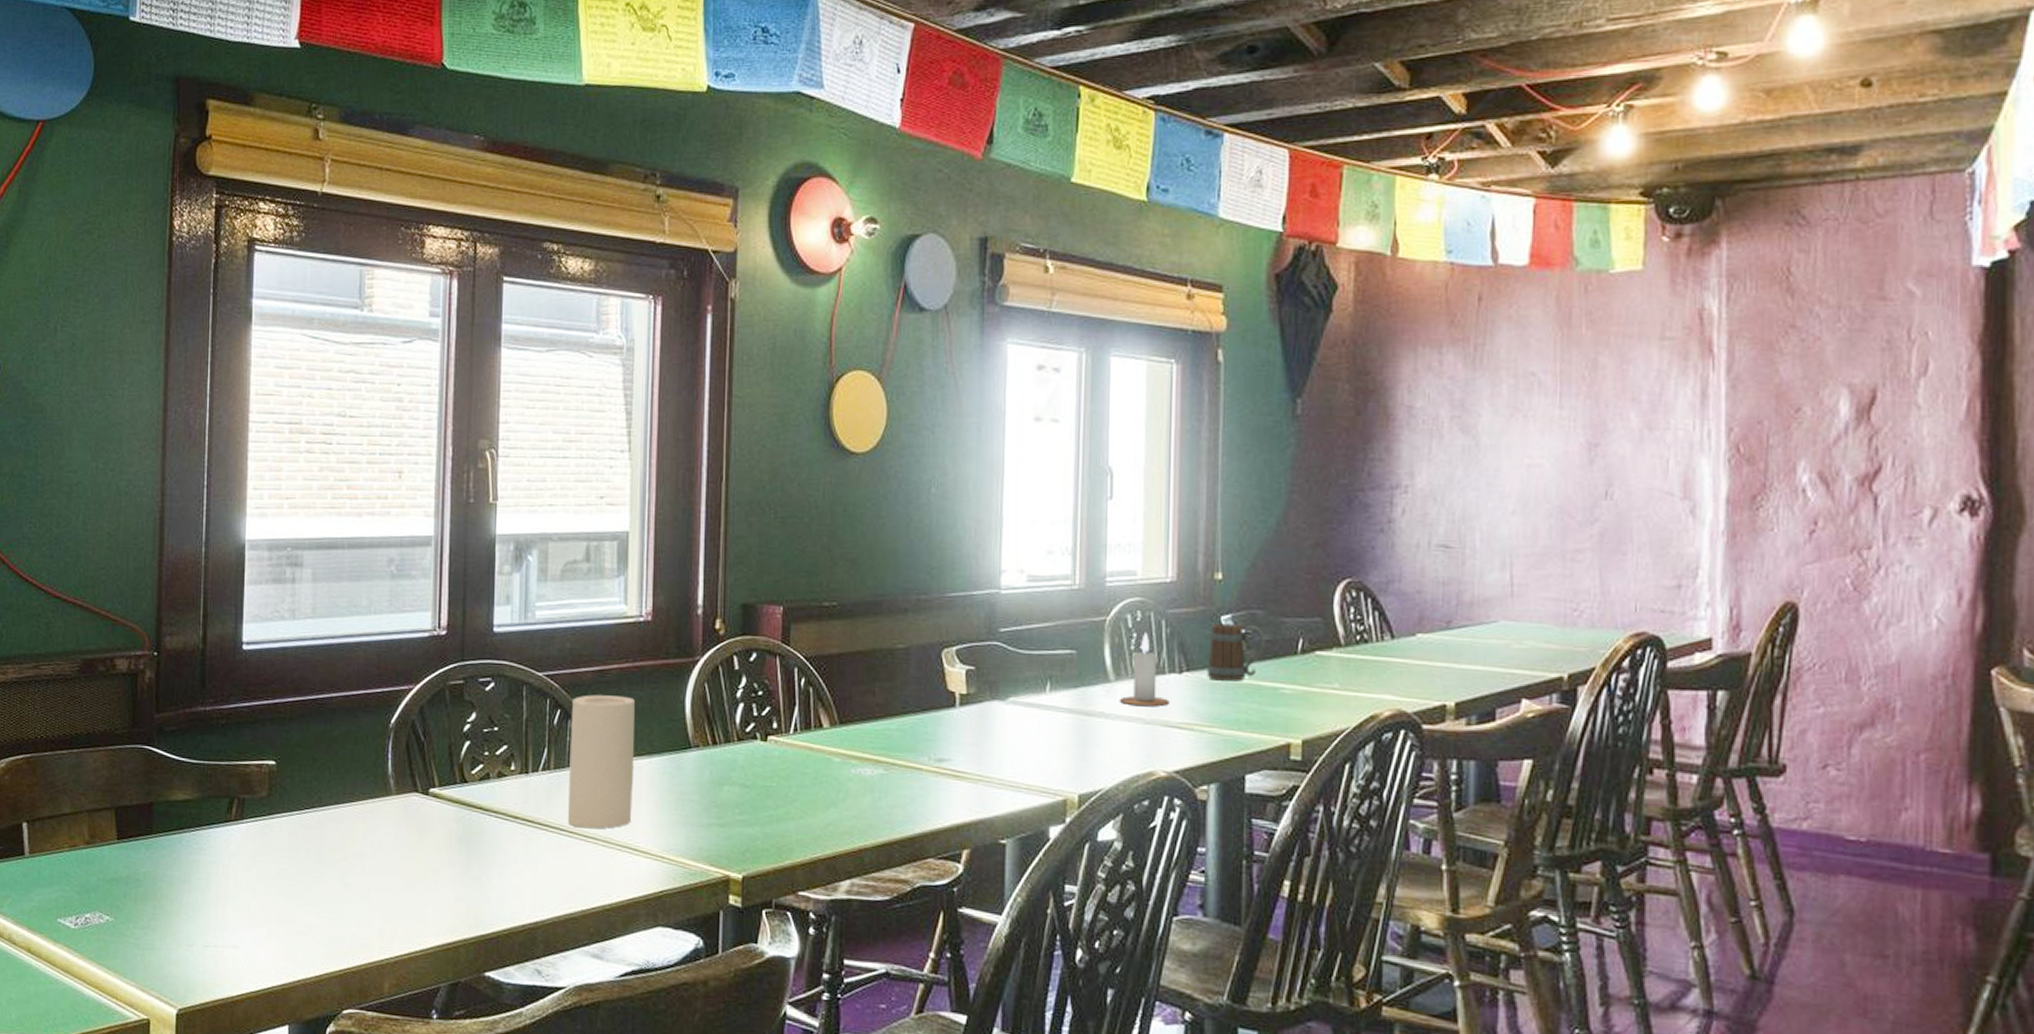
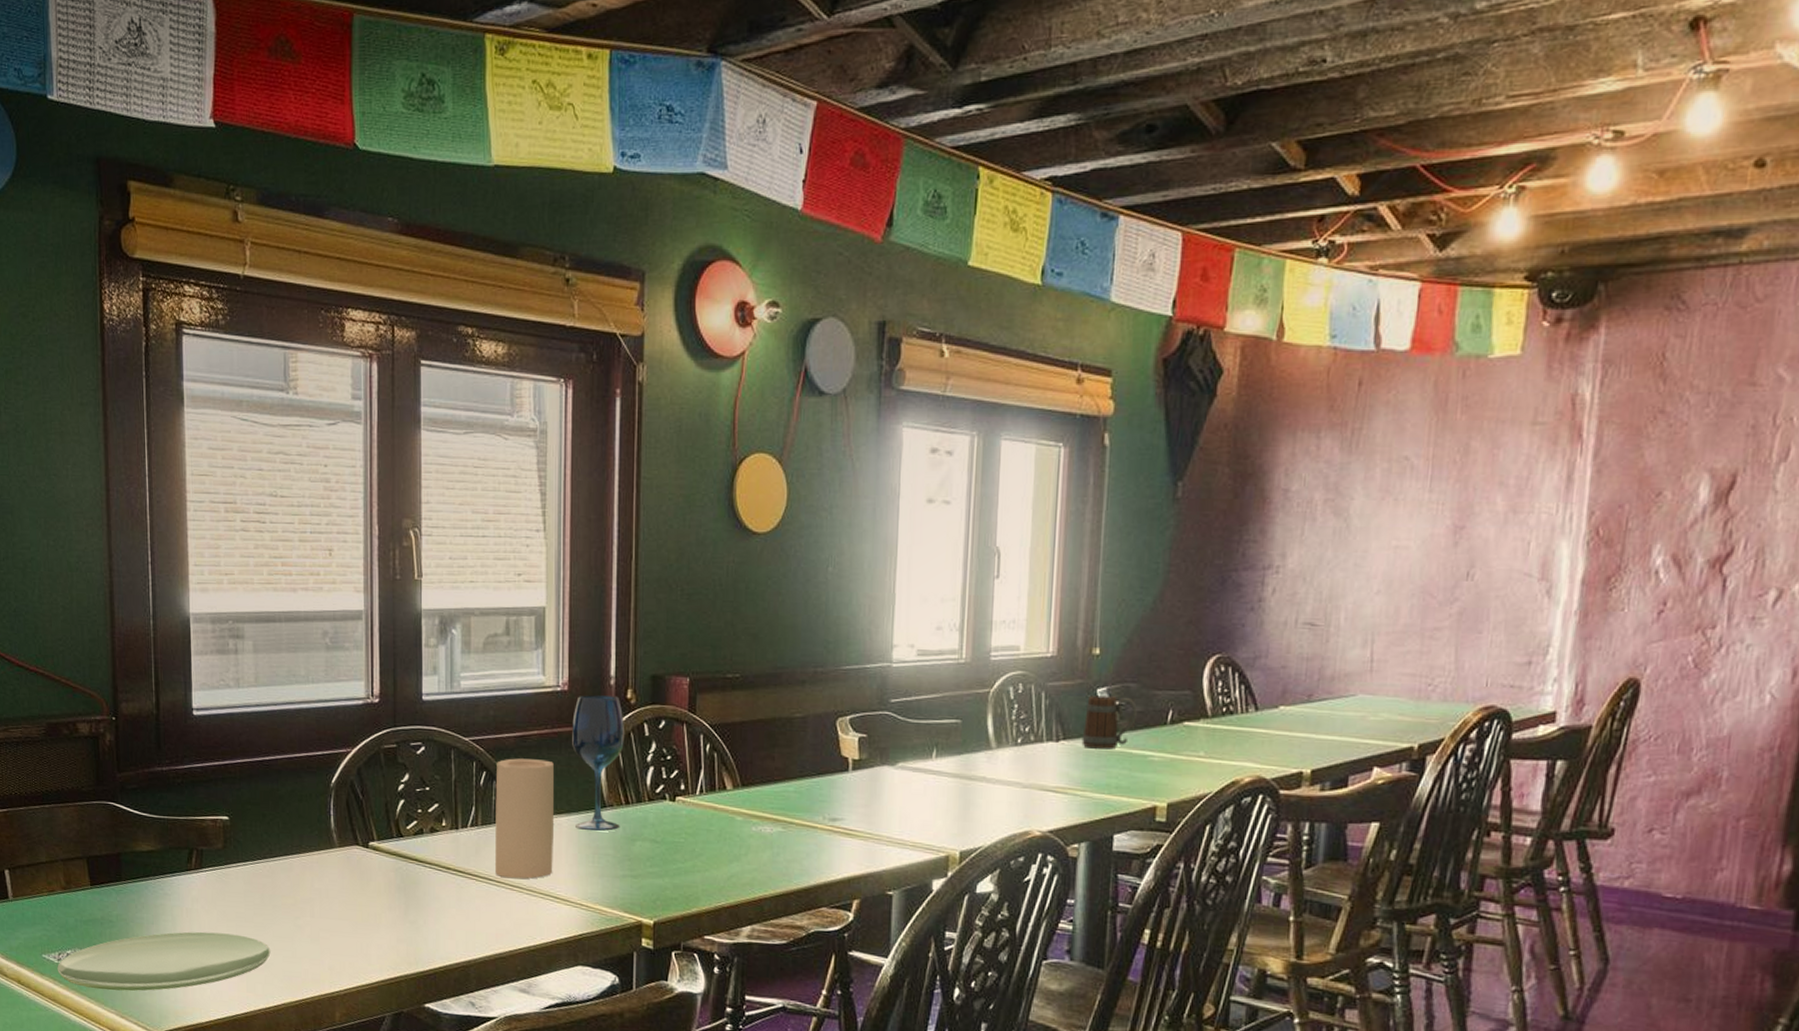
plate: none [73,891,315,961] -> present [57,931,271,991]
wineglass: none [655,625,712,776] -> present [572,695,624,832]
candle: present [1119,632,1169,706] -> none [999,703,1046,772]

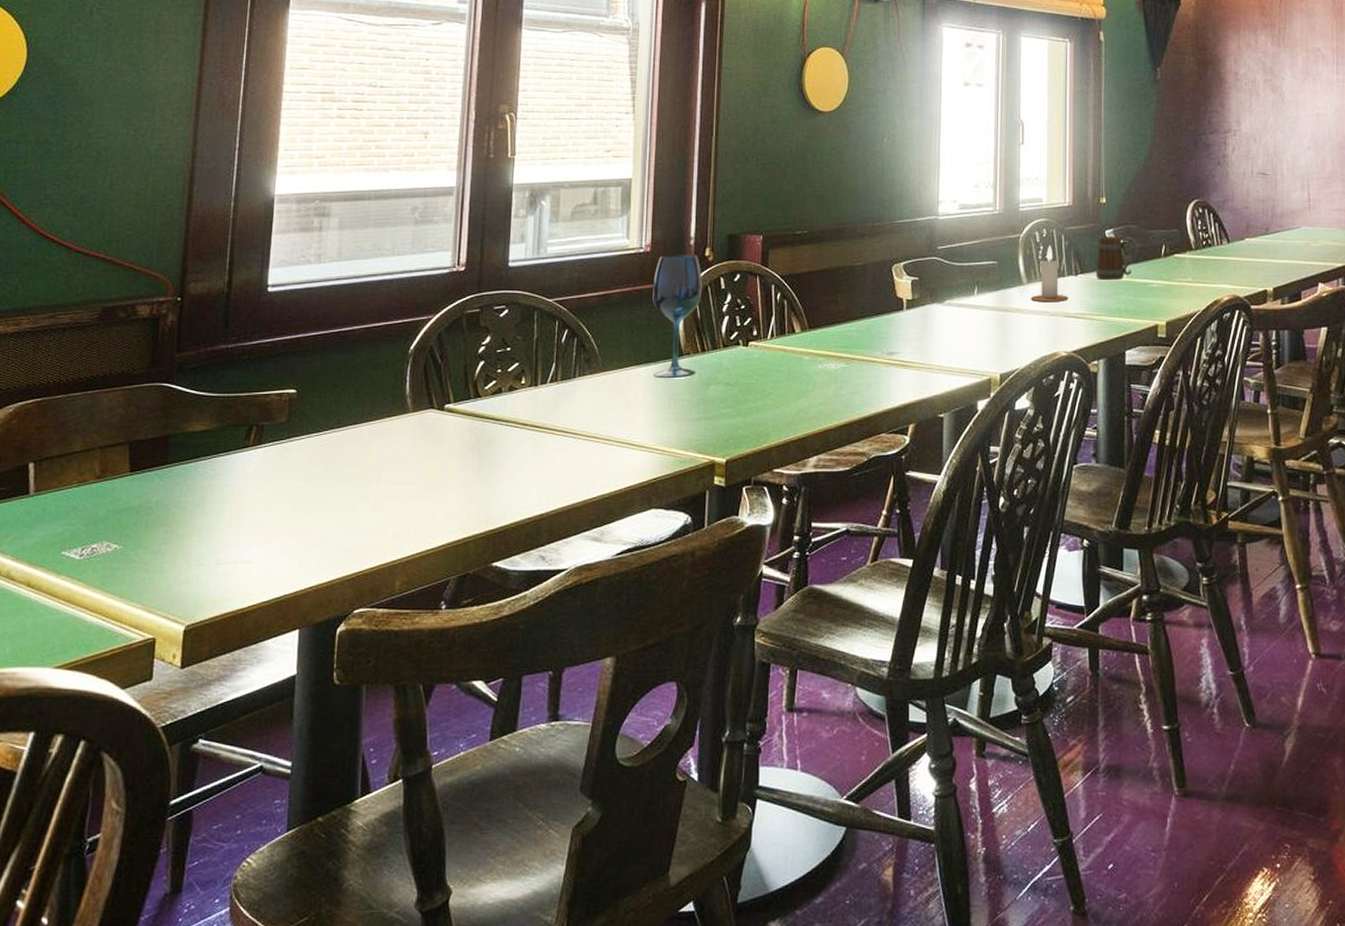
plate: present [57,931,271,991] -> none [77,510,330,584]
candle: present [494,758,554,879] -> none [572,315,634,430]
candle: none [999,703,1046,772] -> present [1030,245,1068,301]

